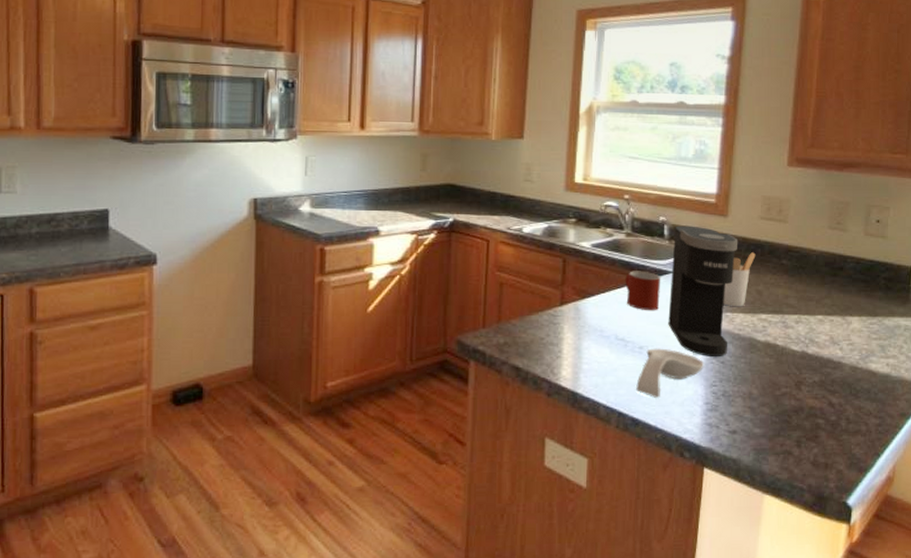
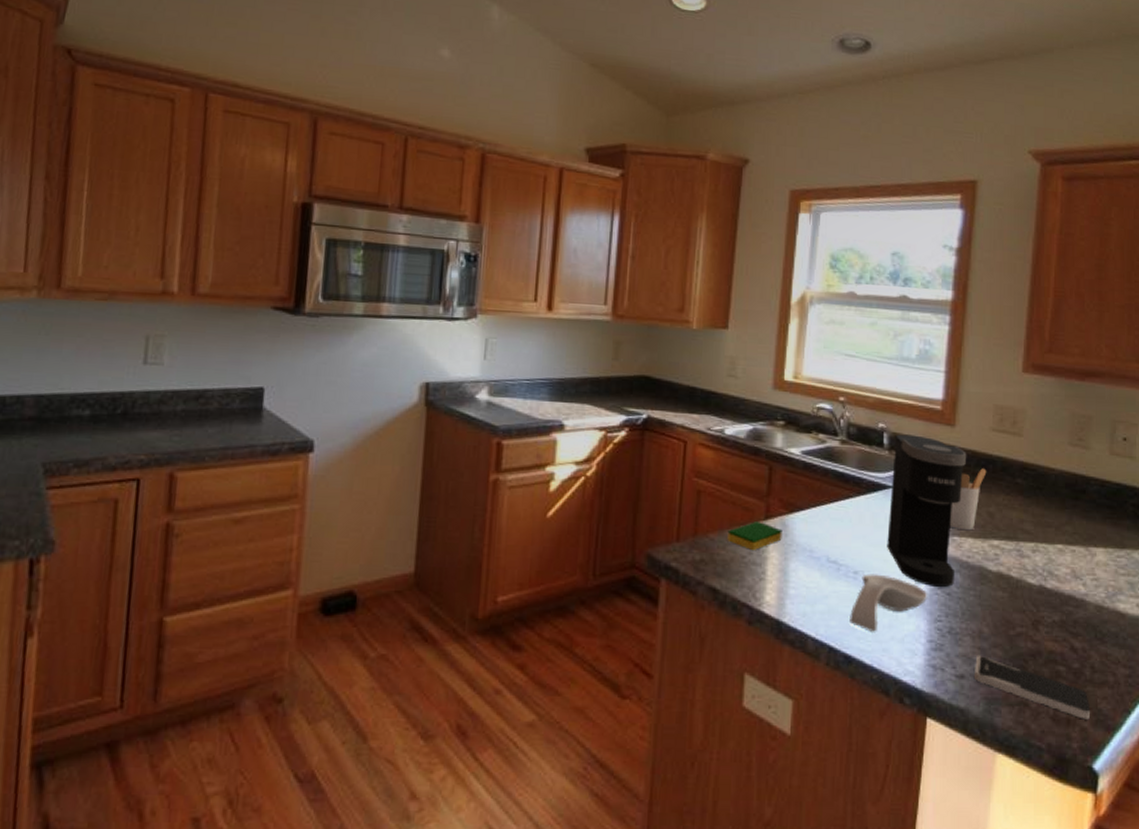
dish sponge: none [527,308,576,332] -> present [727,522,782,550]
mug: present [625,271,661,311] -> none [839,483,880,531]
smartphone: none [744,414,846,463] -> present [973,656,1091,720]

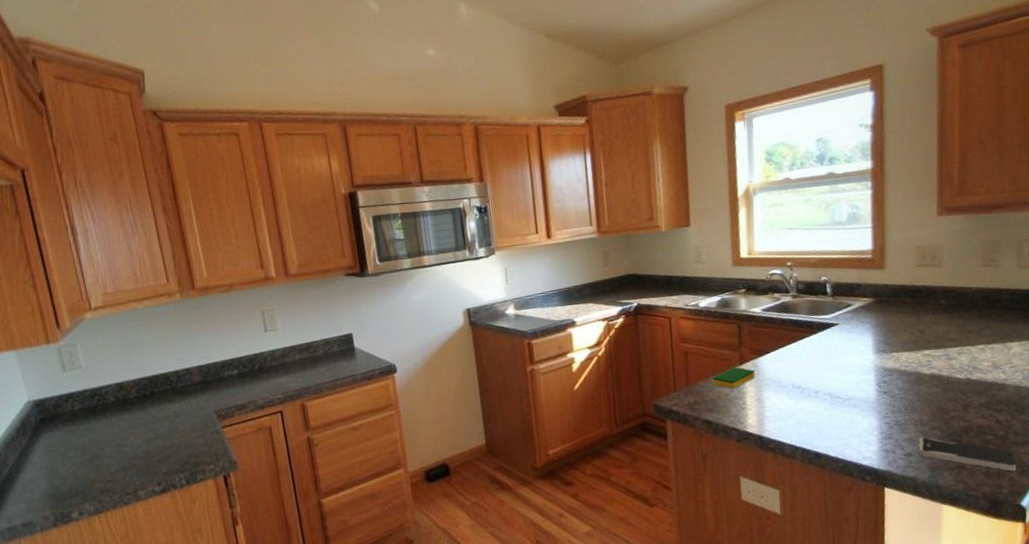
spoon rest: present [850,574,928,632] -> none [815,390,876,433]
coffee maker: present [887,434,967,587] -> none [836,281,897,393]
utensil holder: present [949,468,987,531] -> none [887,297,915,347]

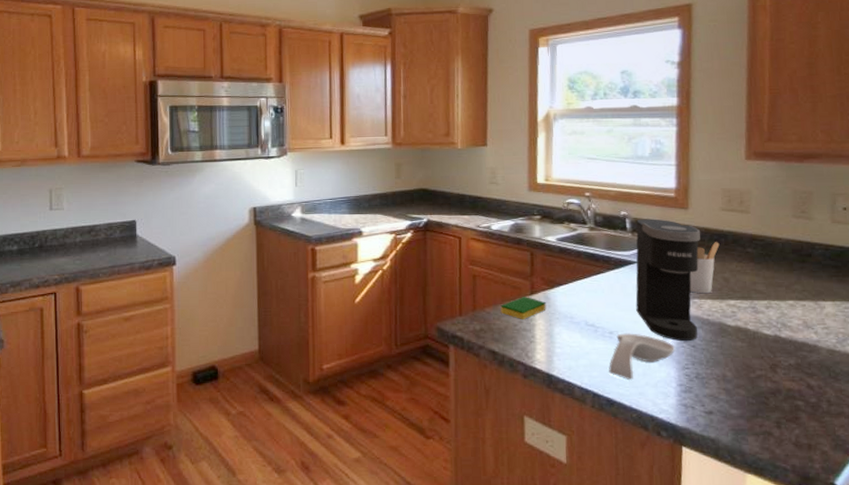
spoon rest: none [815,390,876,433] -> present [609,333,676,380]
coffee maker: none [836,281,897,393] -> present [635,219,701,341]
utensil holder: none [887,297,915,347] -> present [689,242,720,294]
smartphone: present [919,437,1017,472] -> none [721,395,830,444]

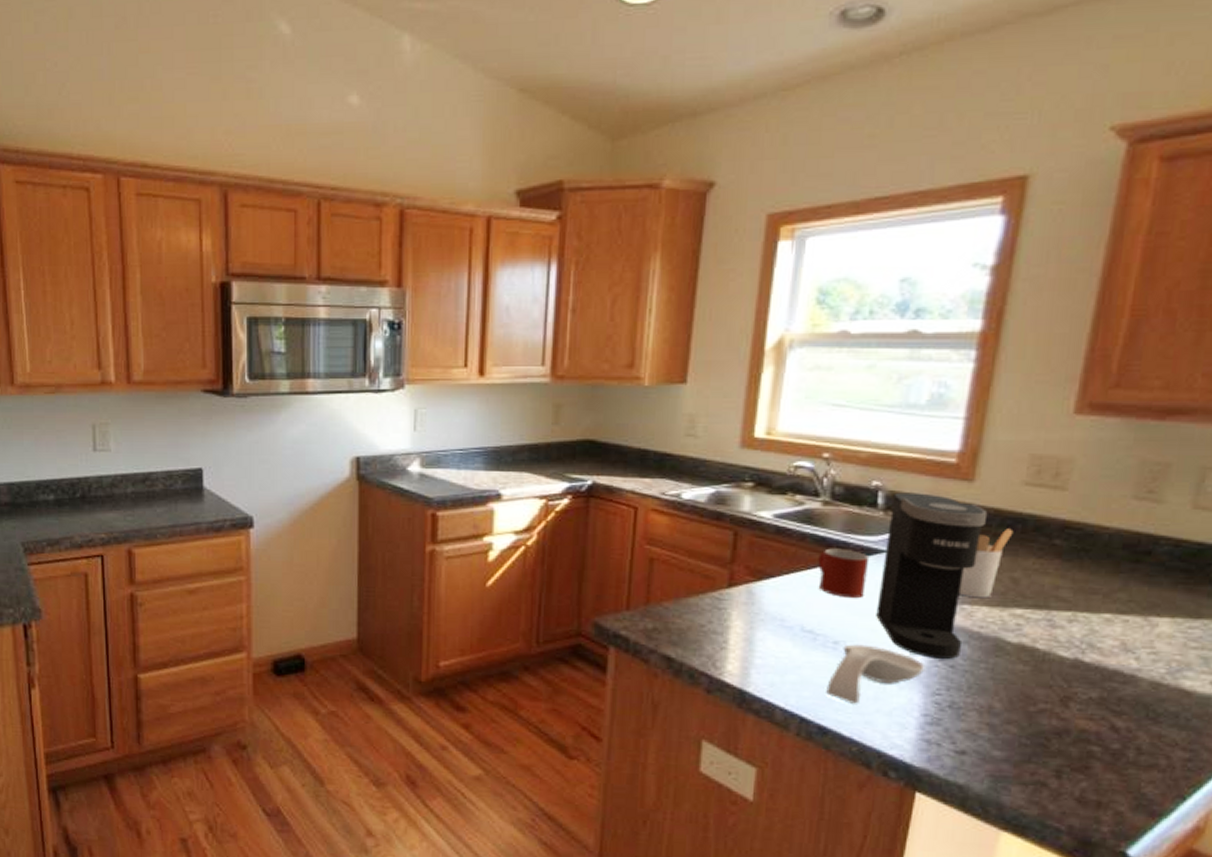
dish sponge: present [500,297,546,319] -> none [684,590,748,619]
mug: none [591,261,627,299] -> present [818,548,870,599]

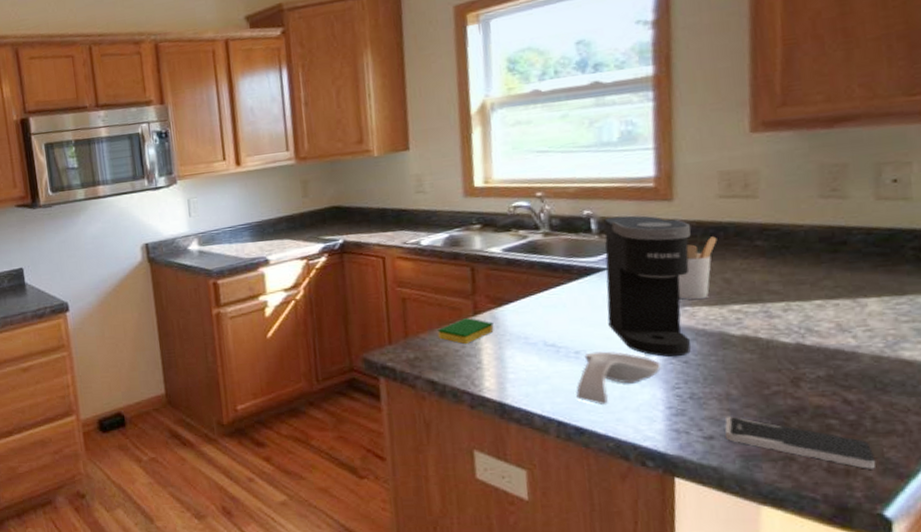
dish sponge: none [684,590,748,619] -> present [437,318,494,344]
mug: present [818,548,870,599] -> none [548,271,595,313]
smartphone: none [978,732,1131,804] -> present [725,417,876,469]

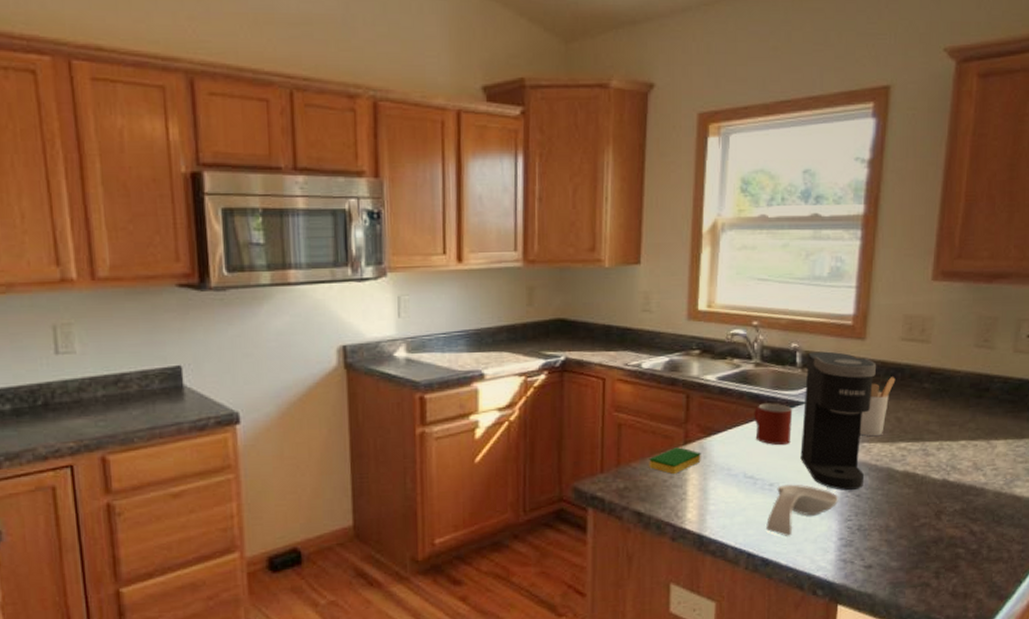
mug: none [548,271,595,313] -> present [754,403,793,446]
smartphone: present [725,417,876,469] -> none [880,547,986,592]

